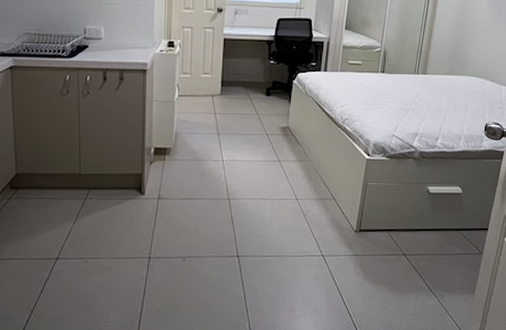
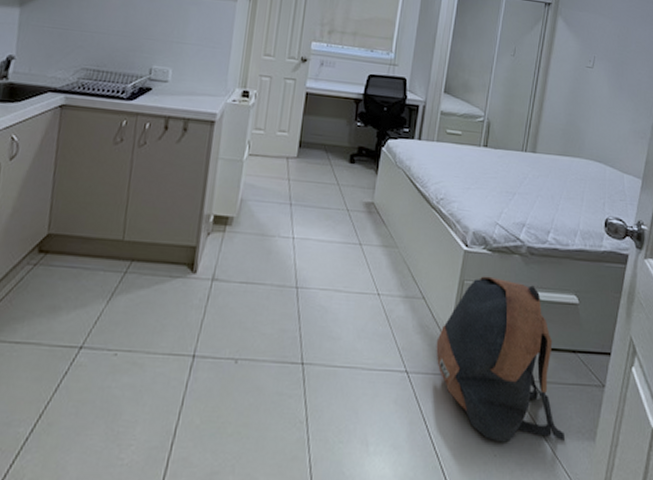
backpack: none [346,178,450,301] -> present [436,276,564,443]

